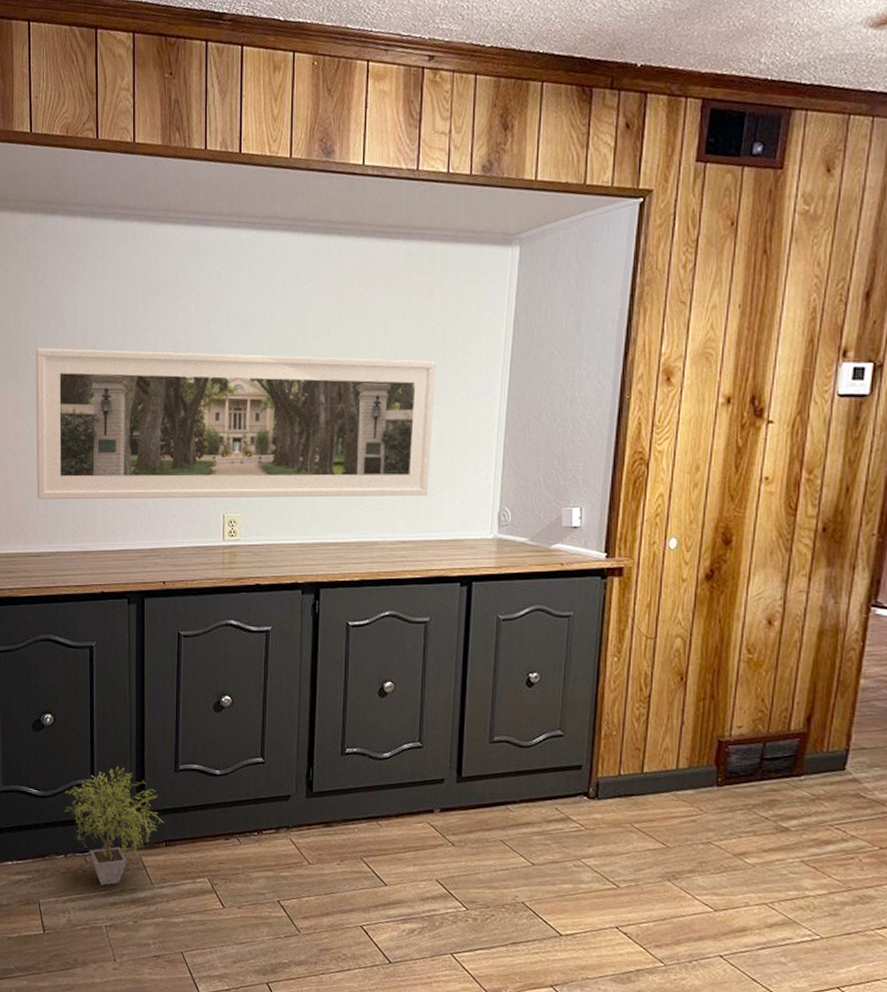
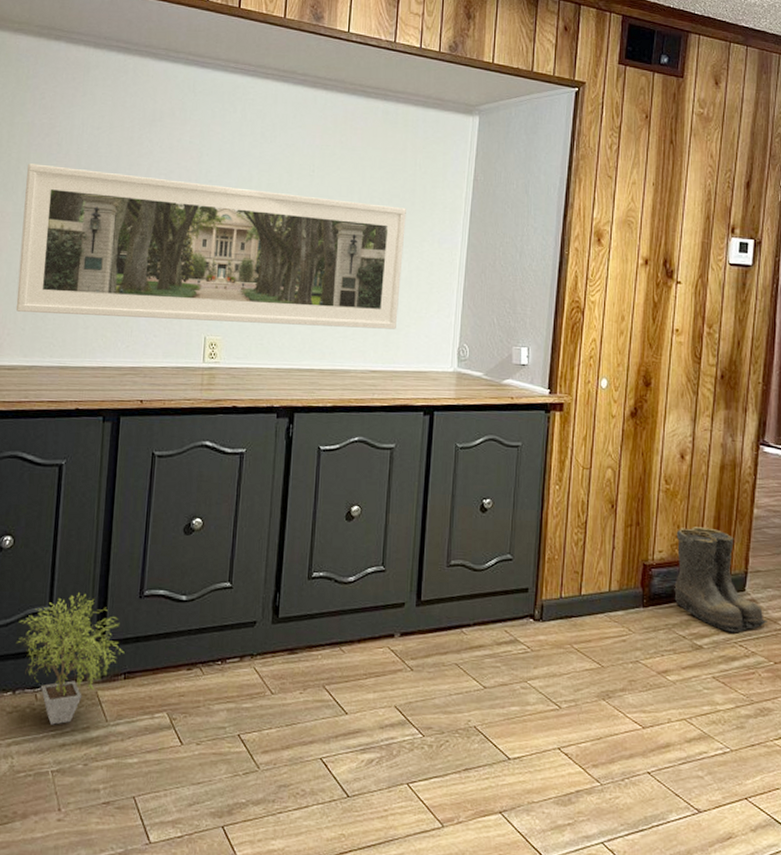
boots: none [755,700,873,816] -> present [674,527,767,633]

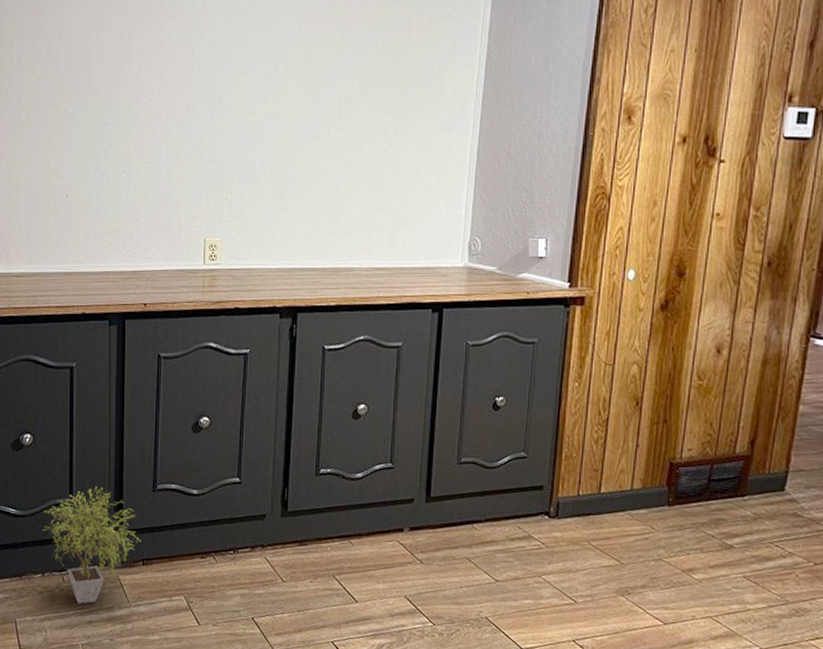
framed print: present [15,163,406,329] -> none [19,69,412,224]
boots: present [674,527,767,633] -> none [703,424,809,534]

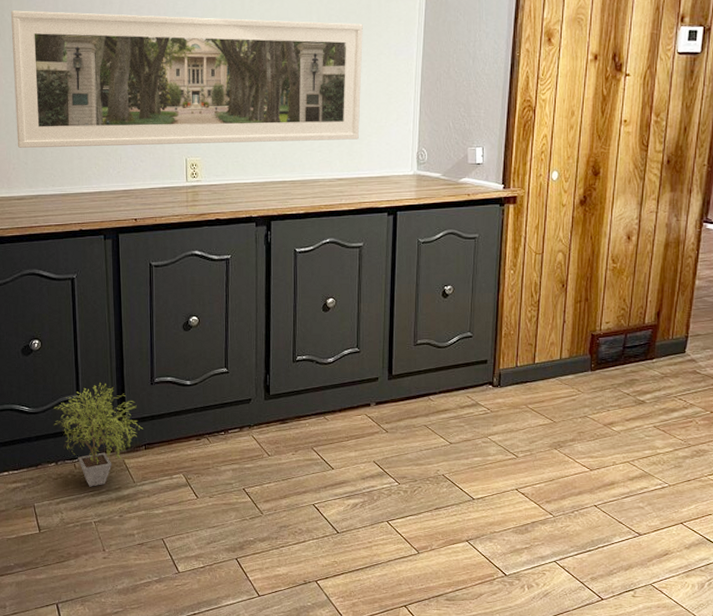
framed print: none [19,69,412,224] -> present [10,10,363,148]

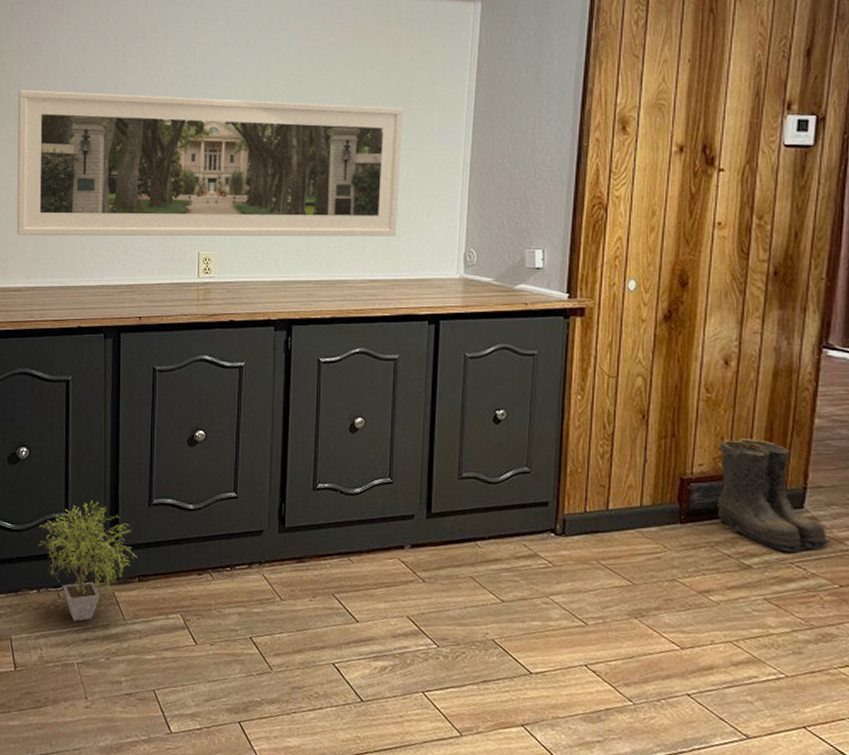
boots: none [620,299,705,389] -> present [717,438,831,553]

